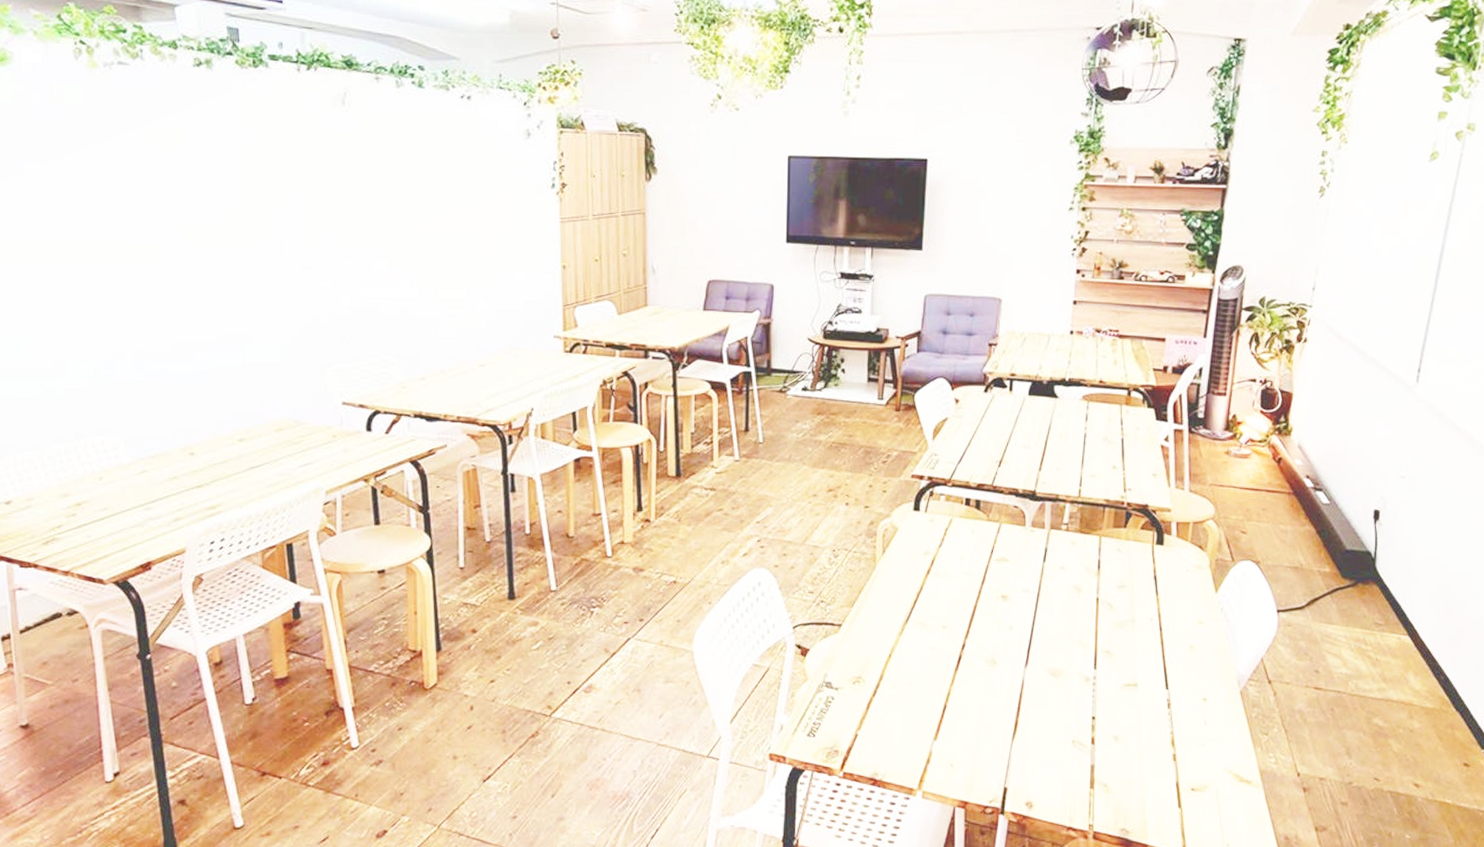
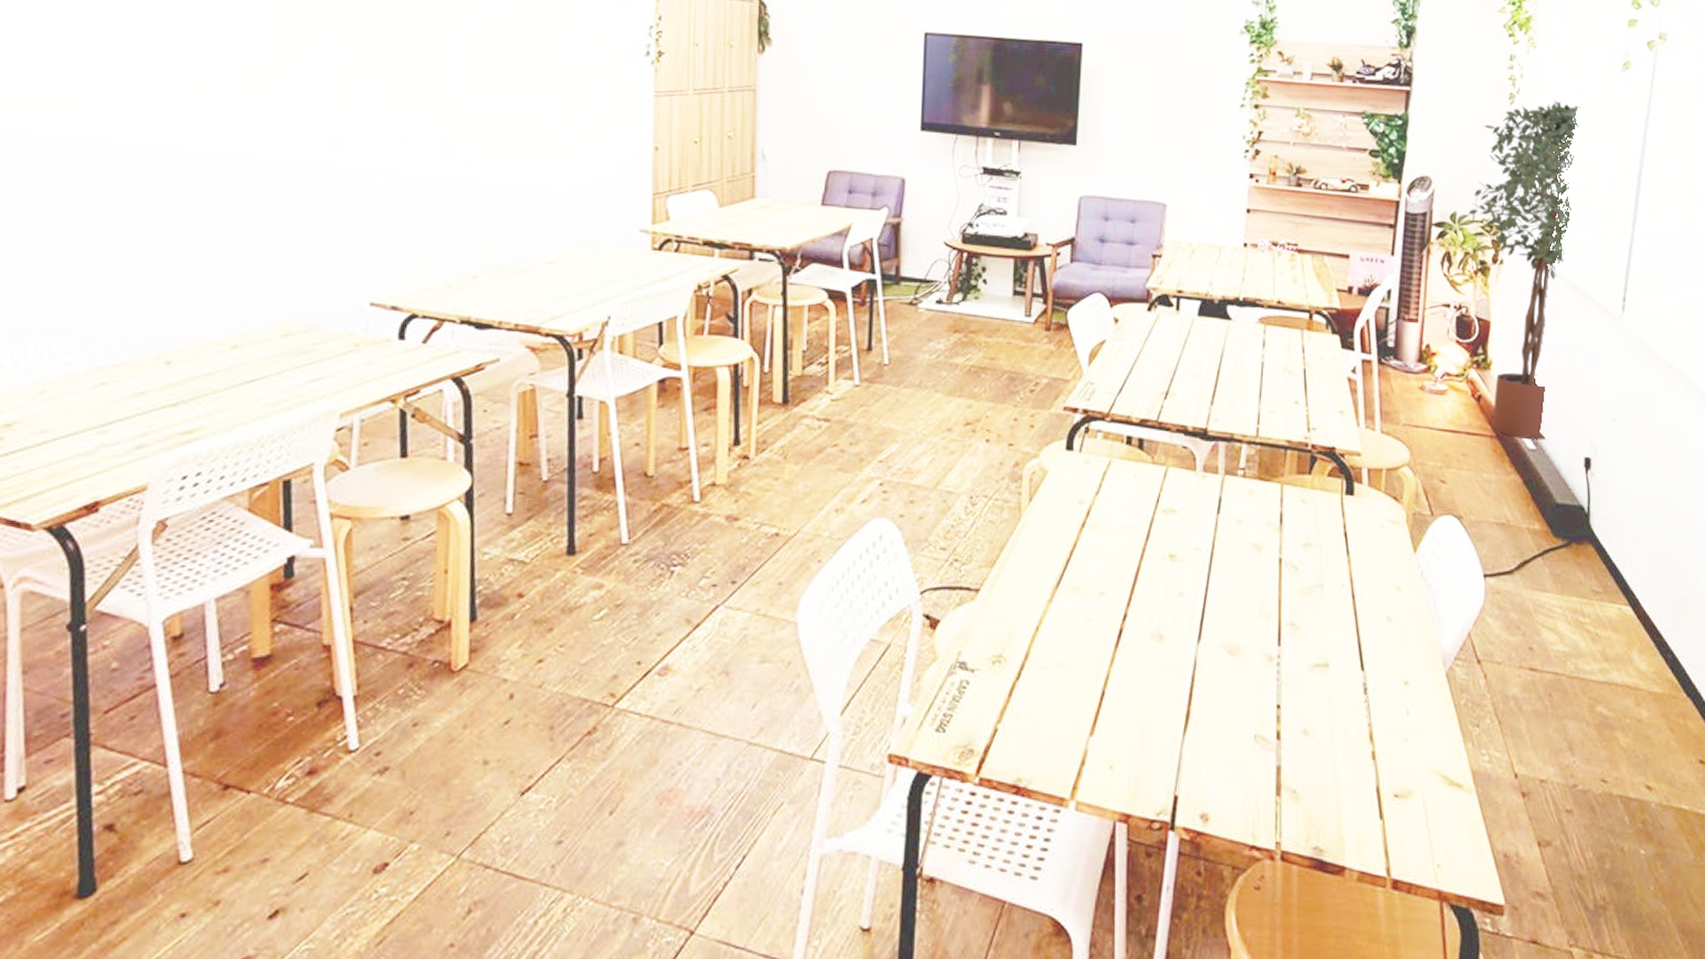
potted tree: none [1276,191,1387,496] -> present [1468,99,1580,440]

